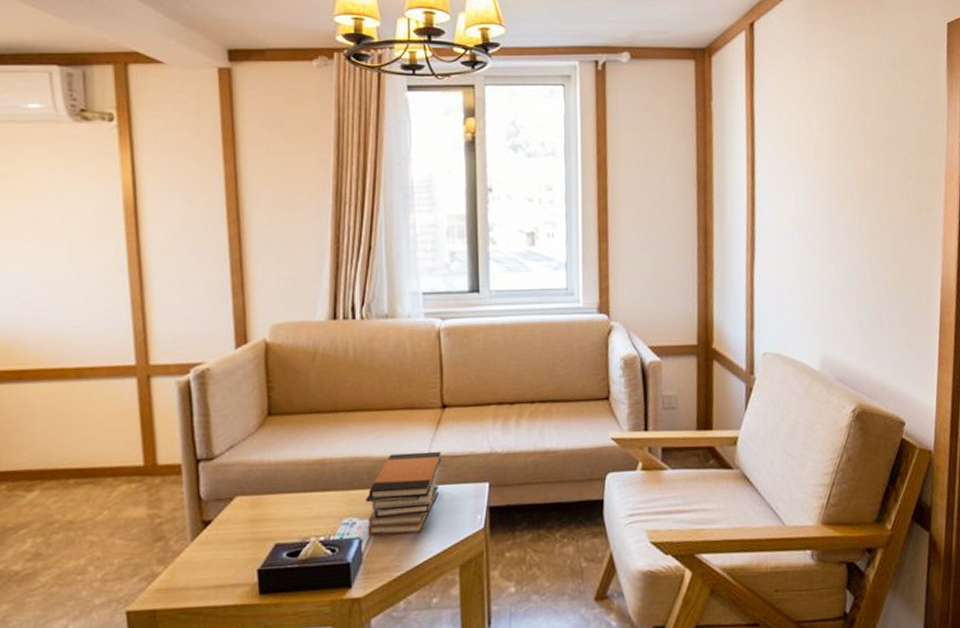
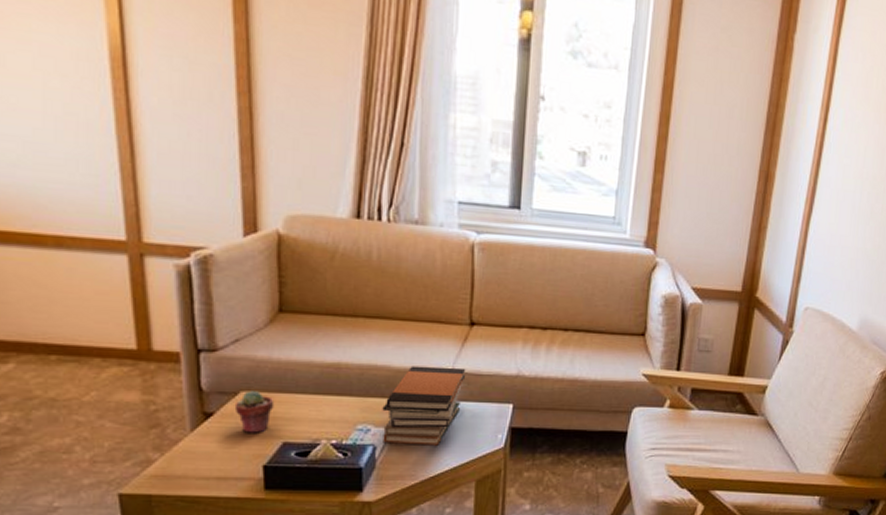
potted succulent: none [230,494,266,538] -> present [234,391,275,433]

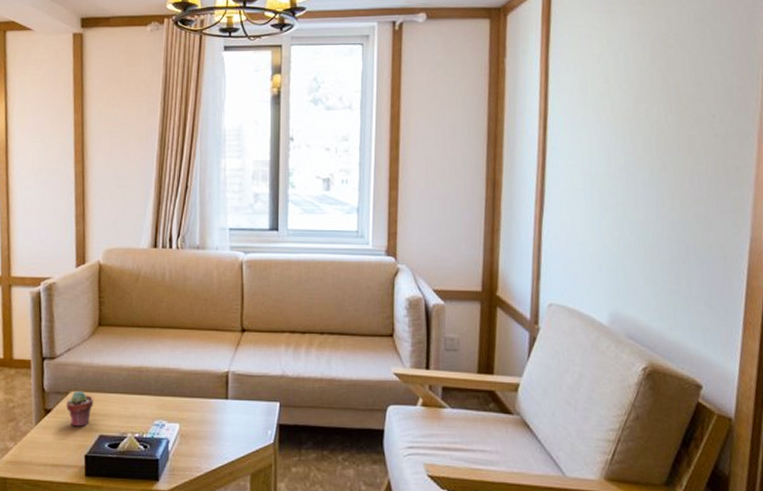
book stack: present [382,366,466,446] -> none [174,368,240,440]

